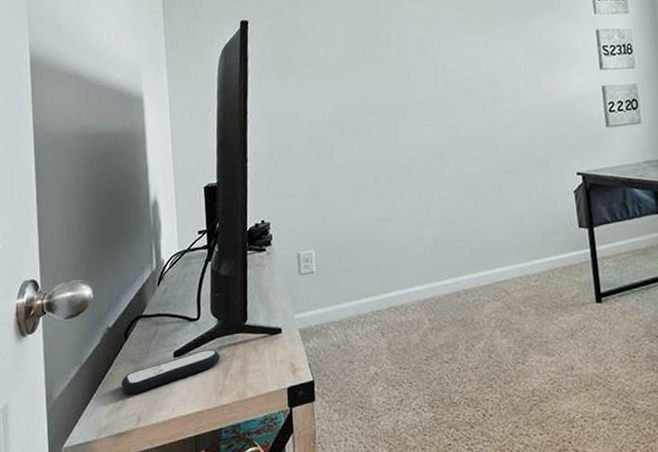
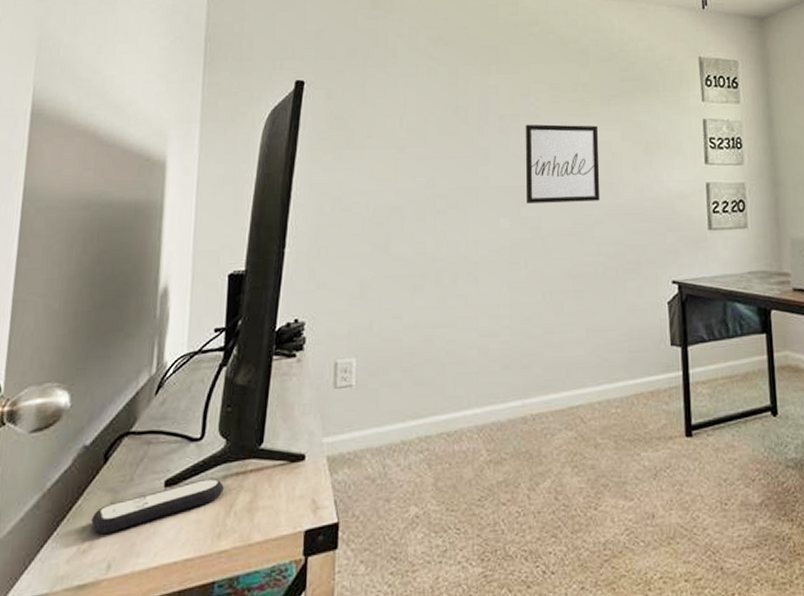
wall art: none [439,42,509,114] -> present [525,124,600,203]

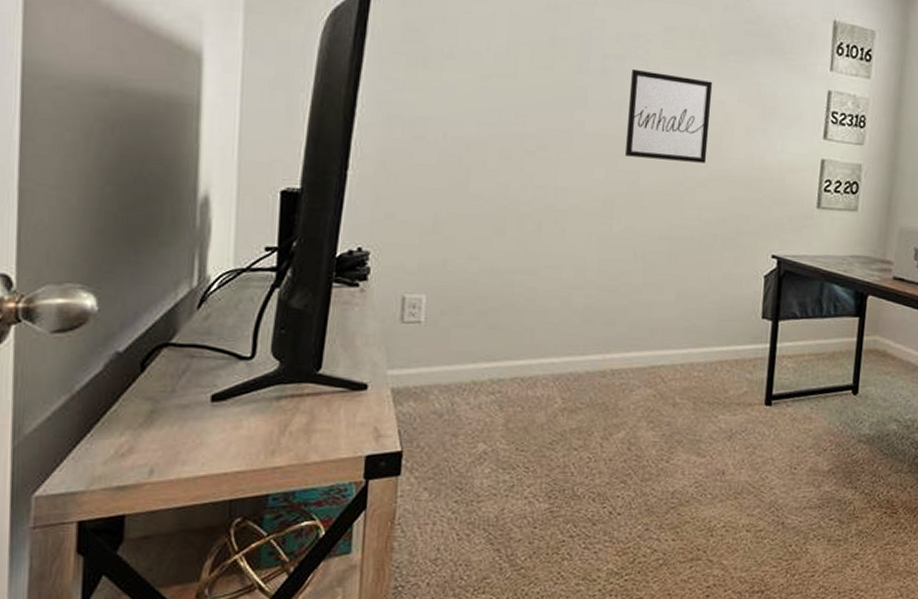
remote control: present [91,478,224,535] -> none [129,397,278,441]

